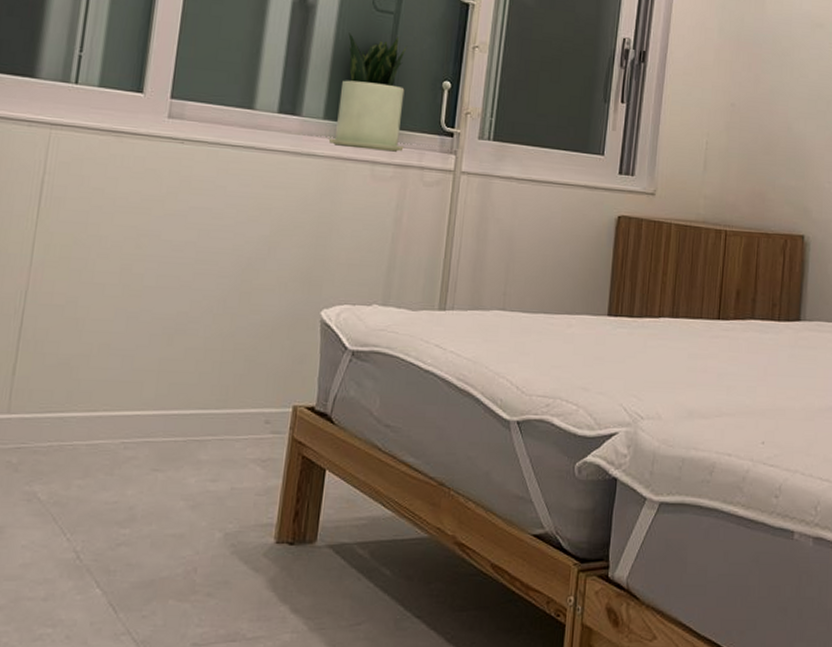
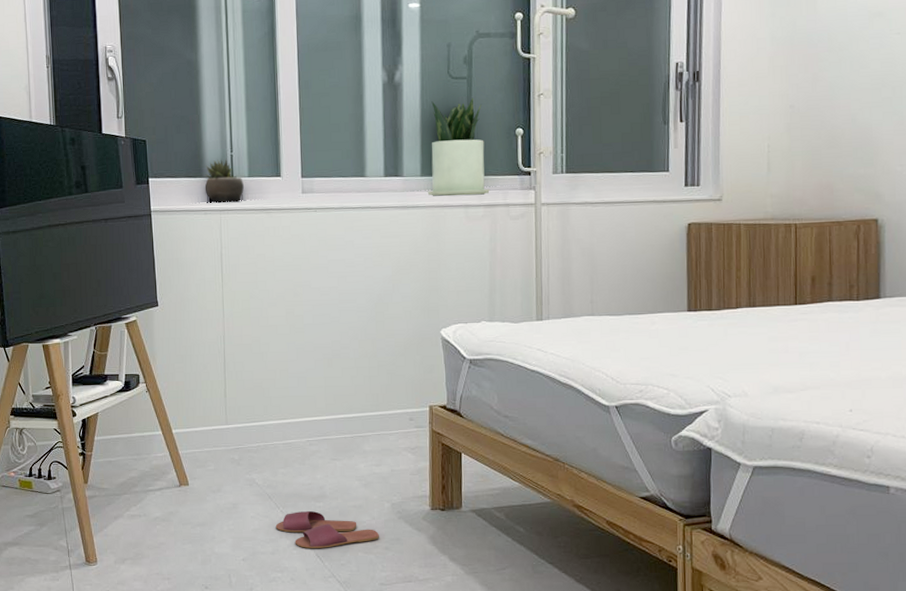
succulent plant: none [33,58,91,118] -> present [205,159,244,204]
slippers: none [55,539,202,593] -> present [275,510,379,548]

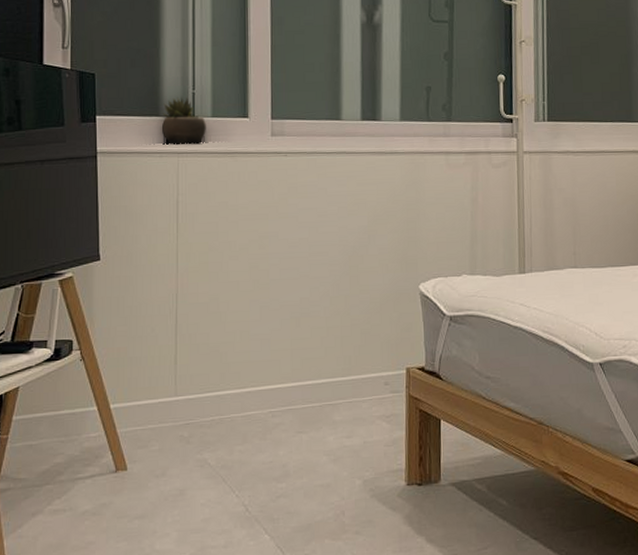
slippers: present [275,510,379,548] -> none [229,493,349,538]
planter: present [427,97,491,197] -> none [406,41,472,143]

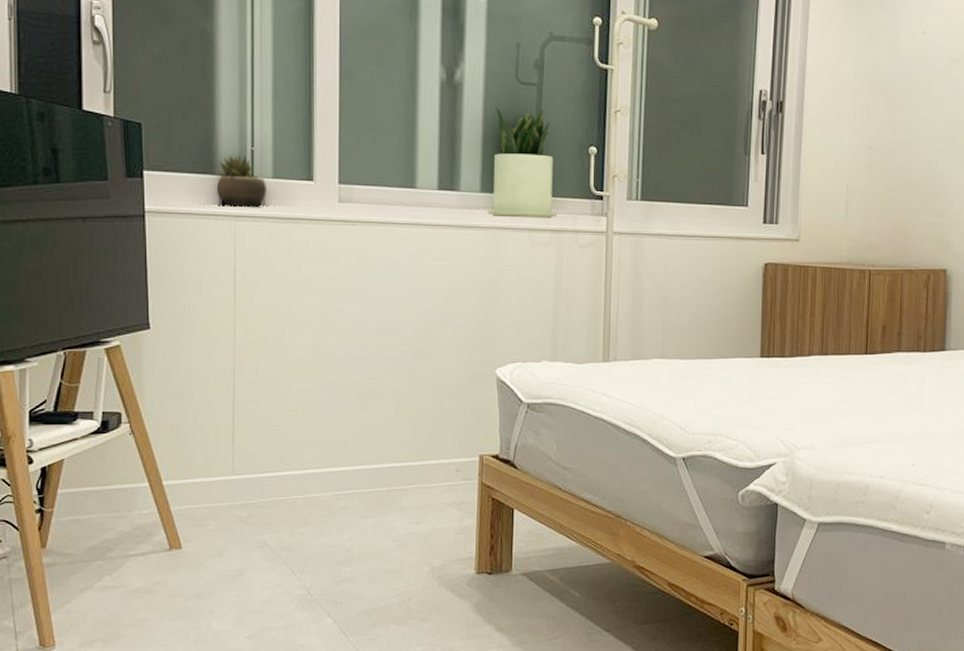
planter: none [406,41,472,143] -> present [487,107,559,218]

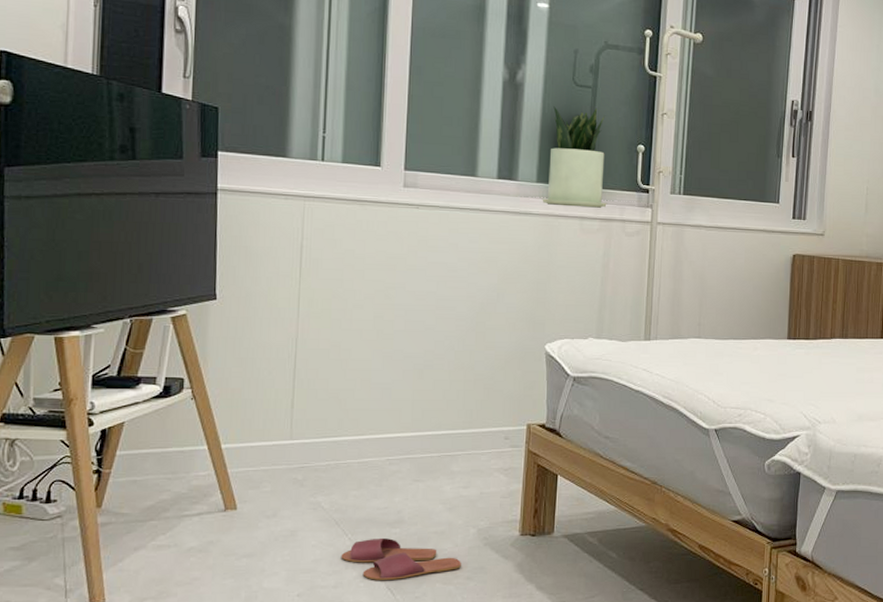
succulent plant: present [217,154,266,208] -> none [288,139,336,190]
slippers: none [290,577,415,621] -> present [341,537,461,580]

